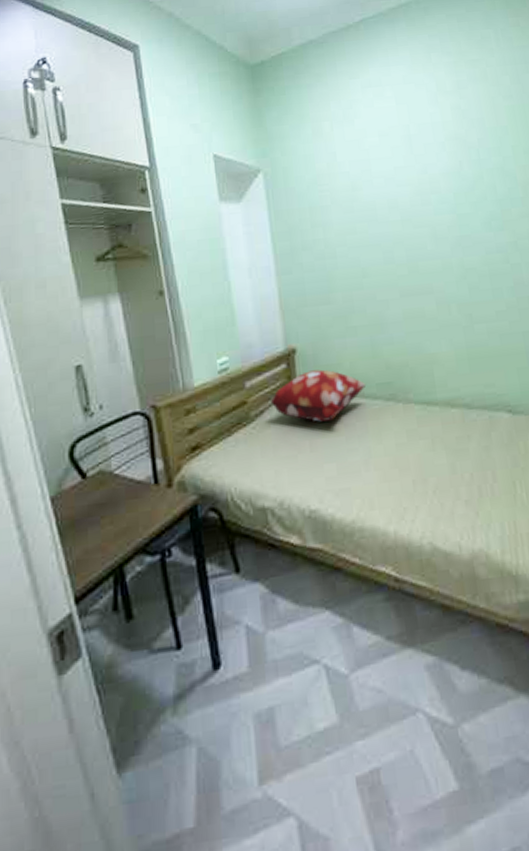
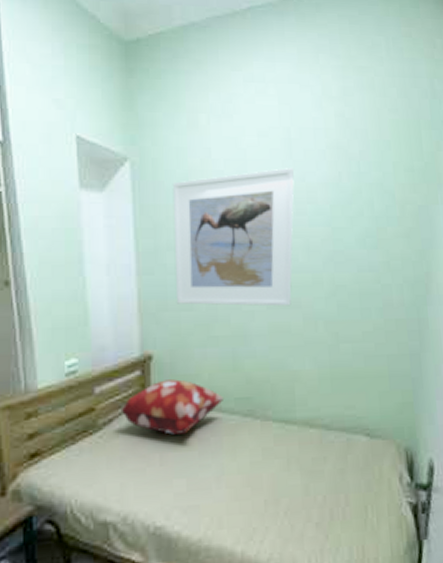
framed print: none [302,162,424,299] -> present [172,168,294,307]

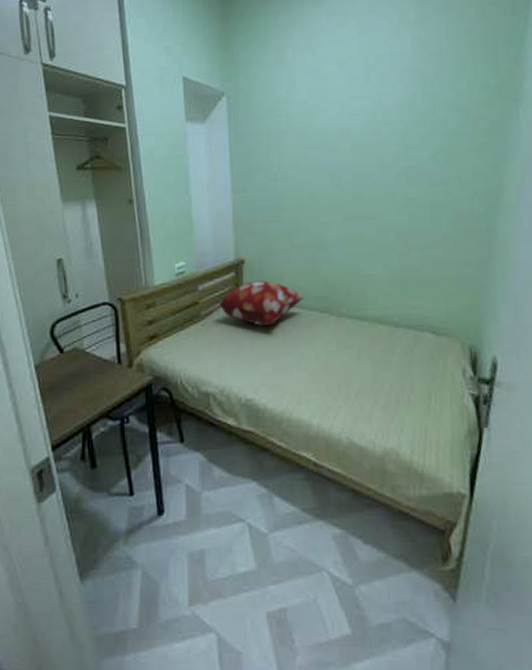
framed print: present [172,168,294,307] -> none [262,93,371,218]

